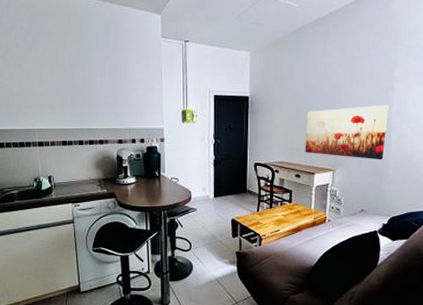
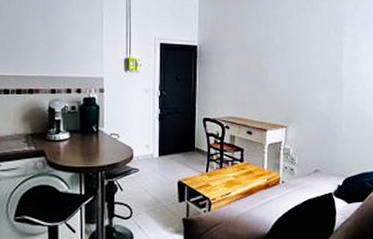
wall art: present [305,104,389,160] -> none [256,59,340,117]

